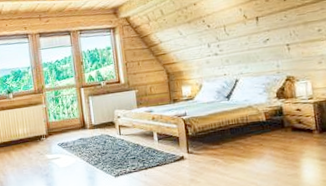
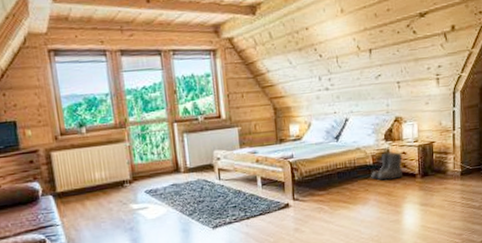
boots: none [264,108,298,136] -> present [371,151,403,180]

